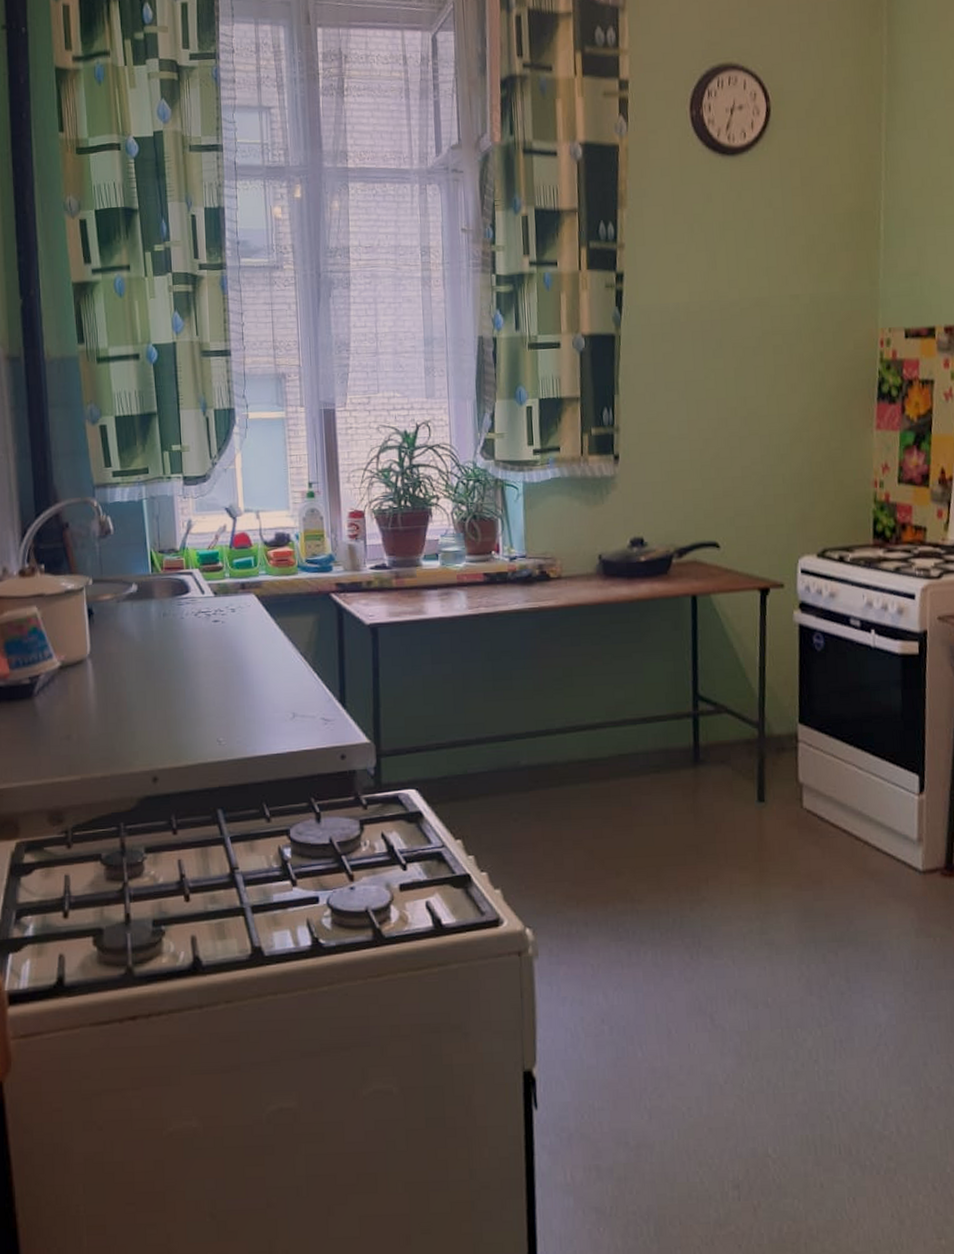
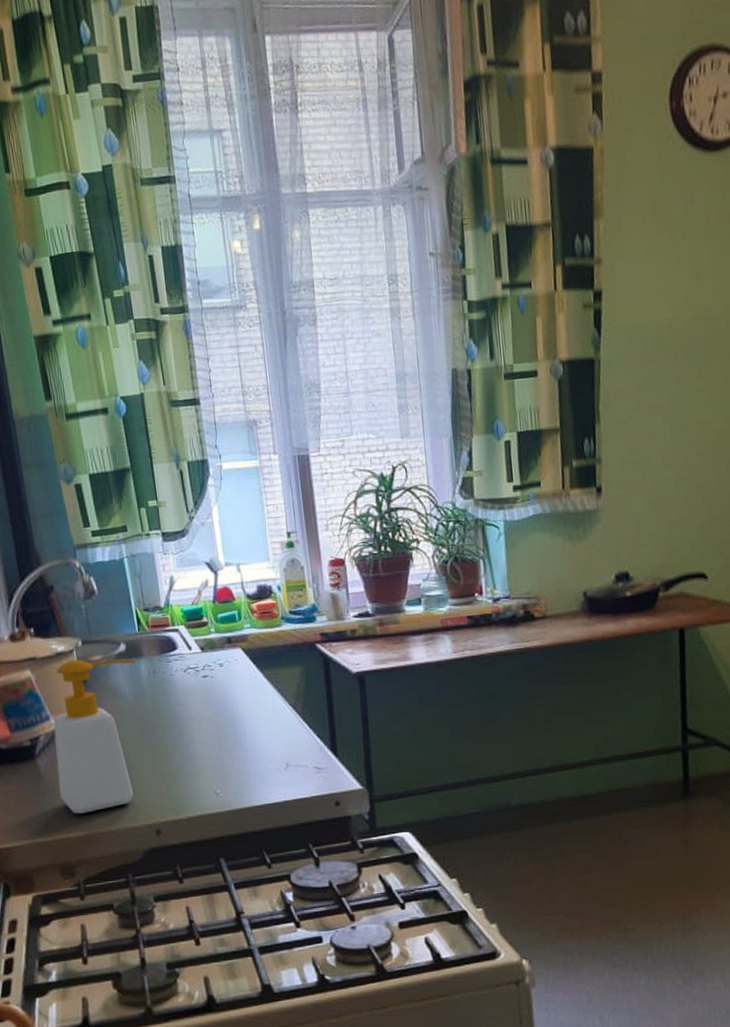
soap bottle: none [55,598,146,757] -> present [53,659,136,814]

